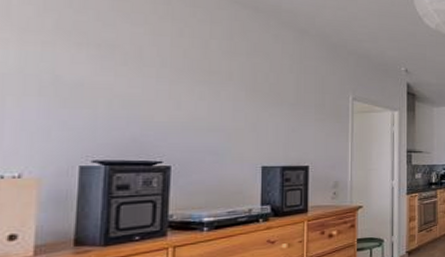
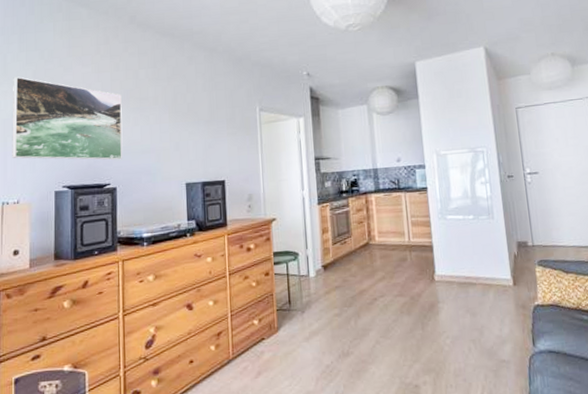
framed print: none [13,23,184,136] -> present [12,77,123,160]

